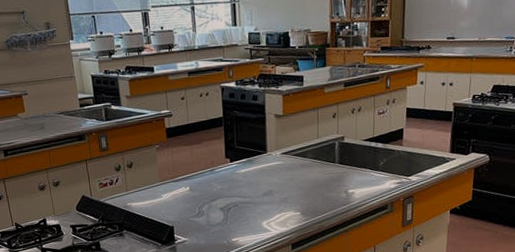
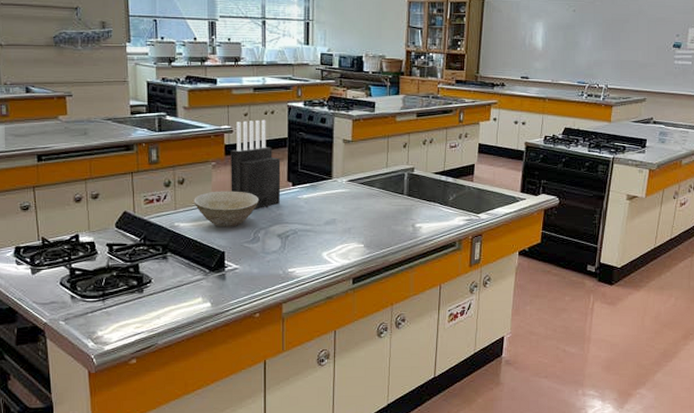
bowl: none [142,170,201,205] -> present [194,191,260,227]
knife block: none [171,101,220,186] -> present [230,119,281,210]

